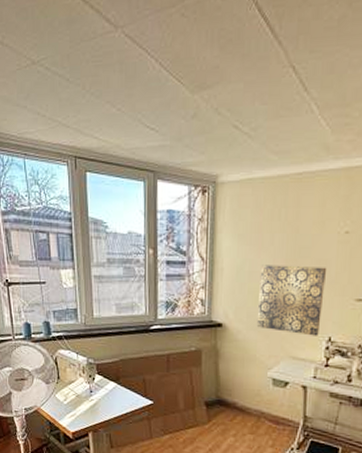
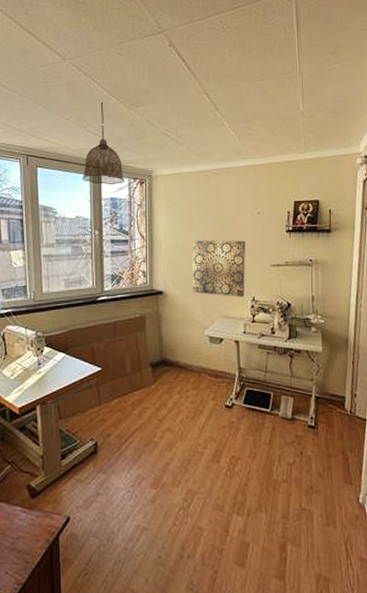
pendant lamp: none [135,84,185,194] -> present [81,101,125,185]

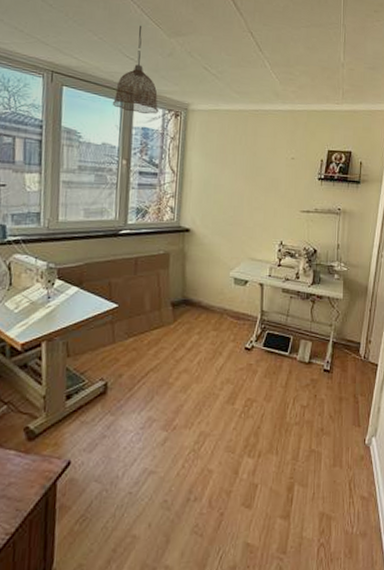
wall art: present [192,240,246,297] -> none [220,179,279,240]

